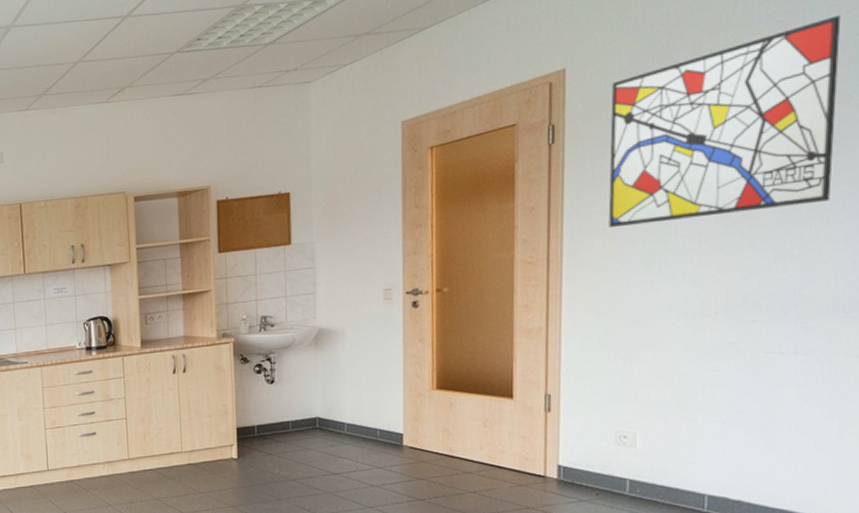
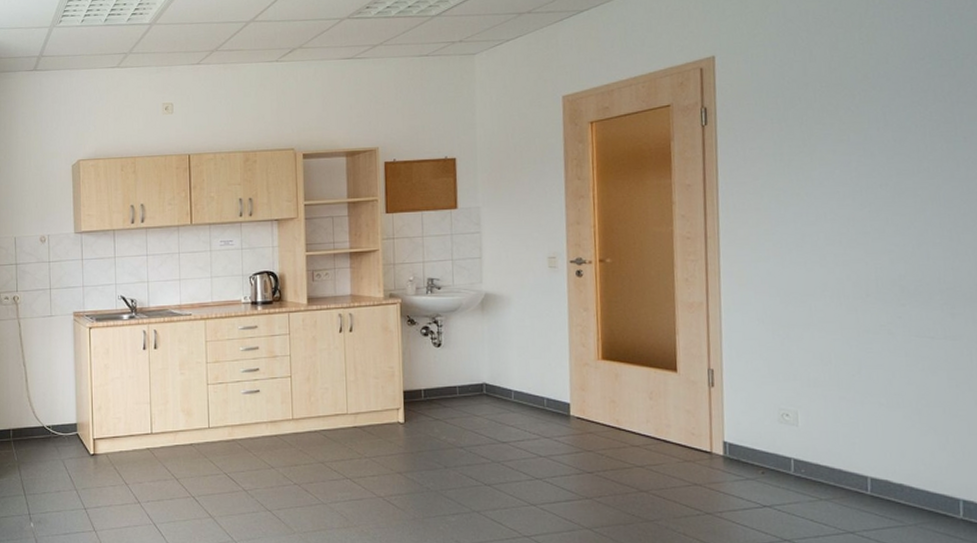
wall art: present [608,15,841,228] -> none [758,23,965,209]

